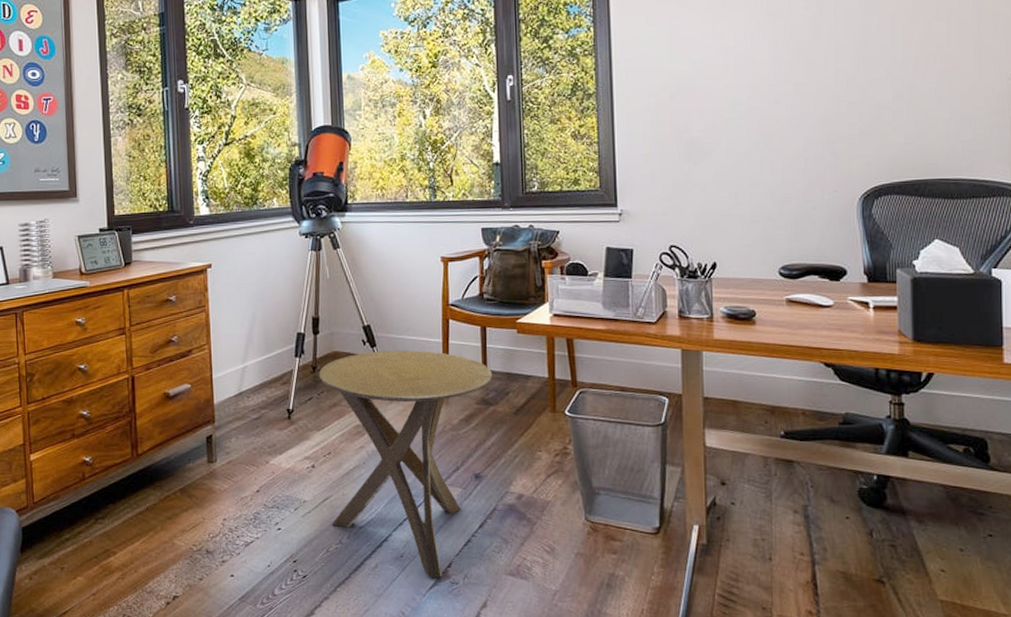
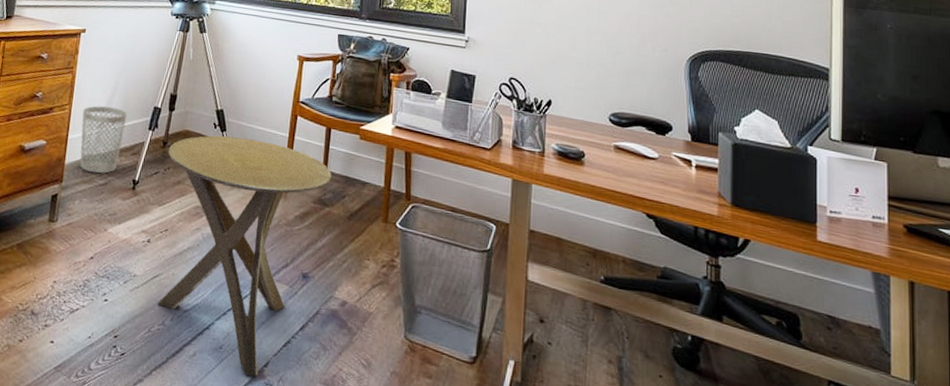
wastebasket: none [223,340,271,409] -> present [80,105,128,174]

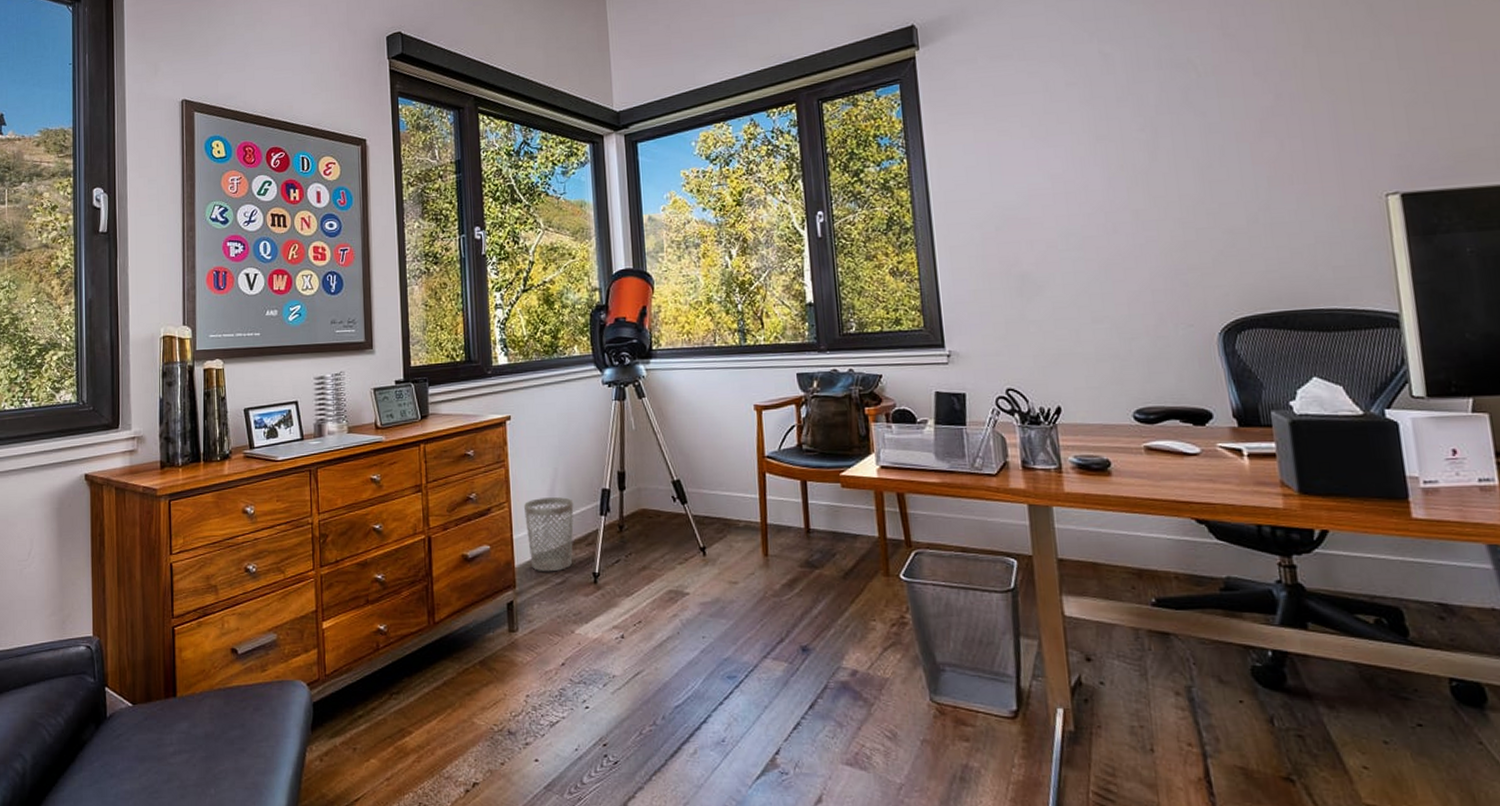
side table: present [158,135,332,376] -> none [626,507,817,766]

